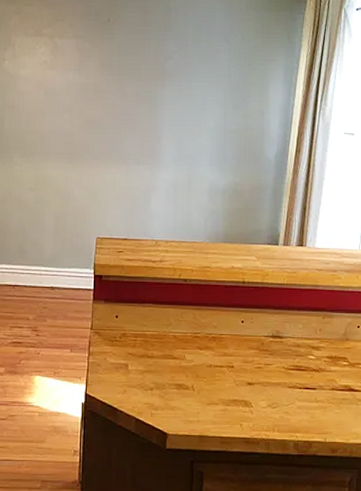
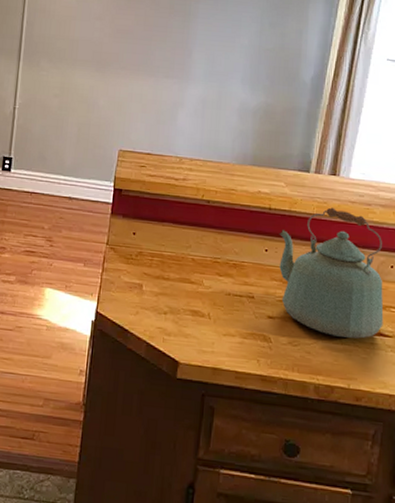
kettle: none [254,276,353,396] -> present [279,207,384,339]

